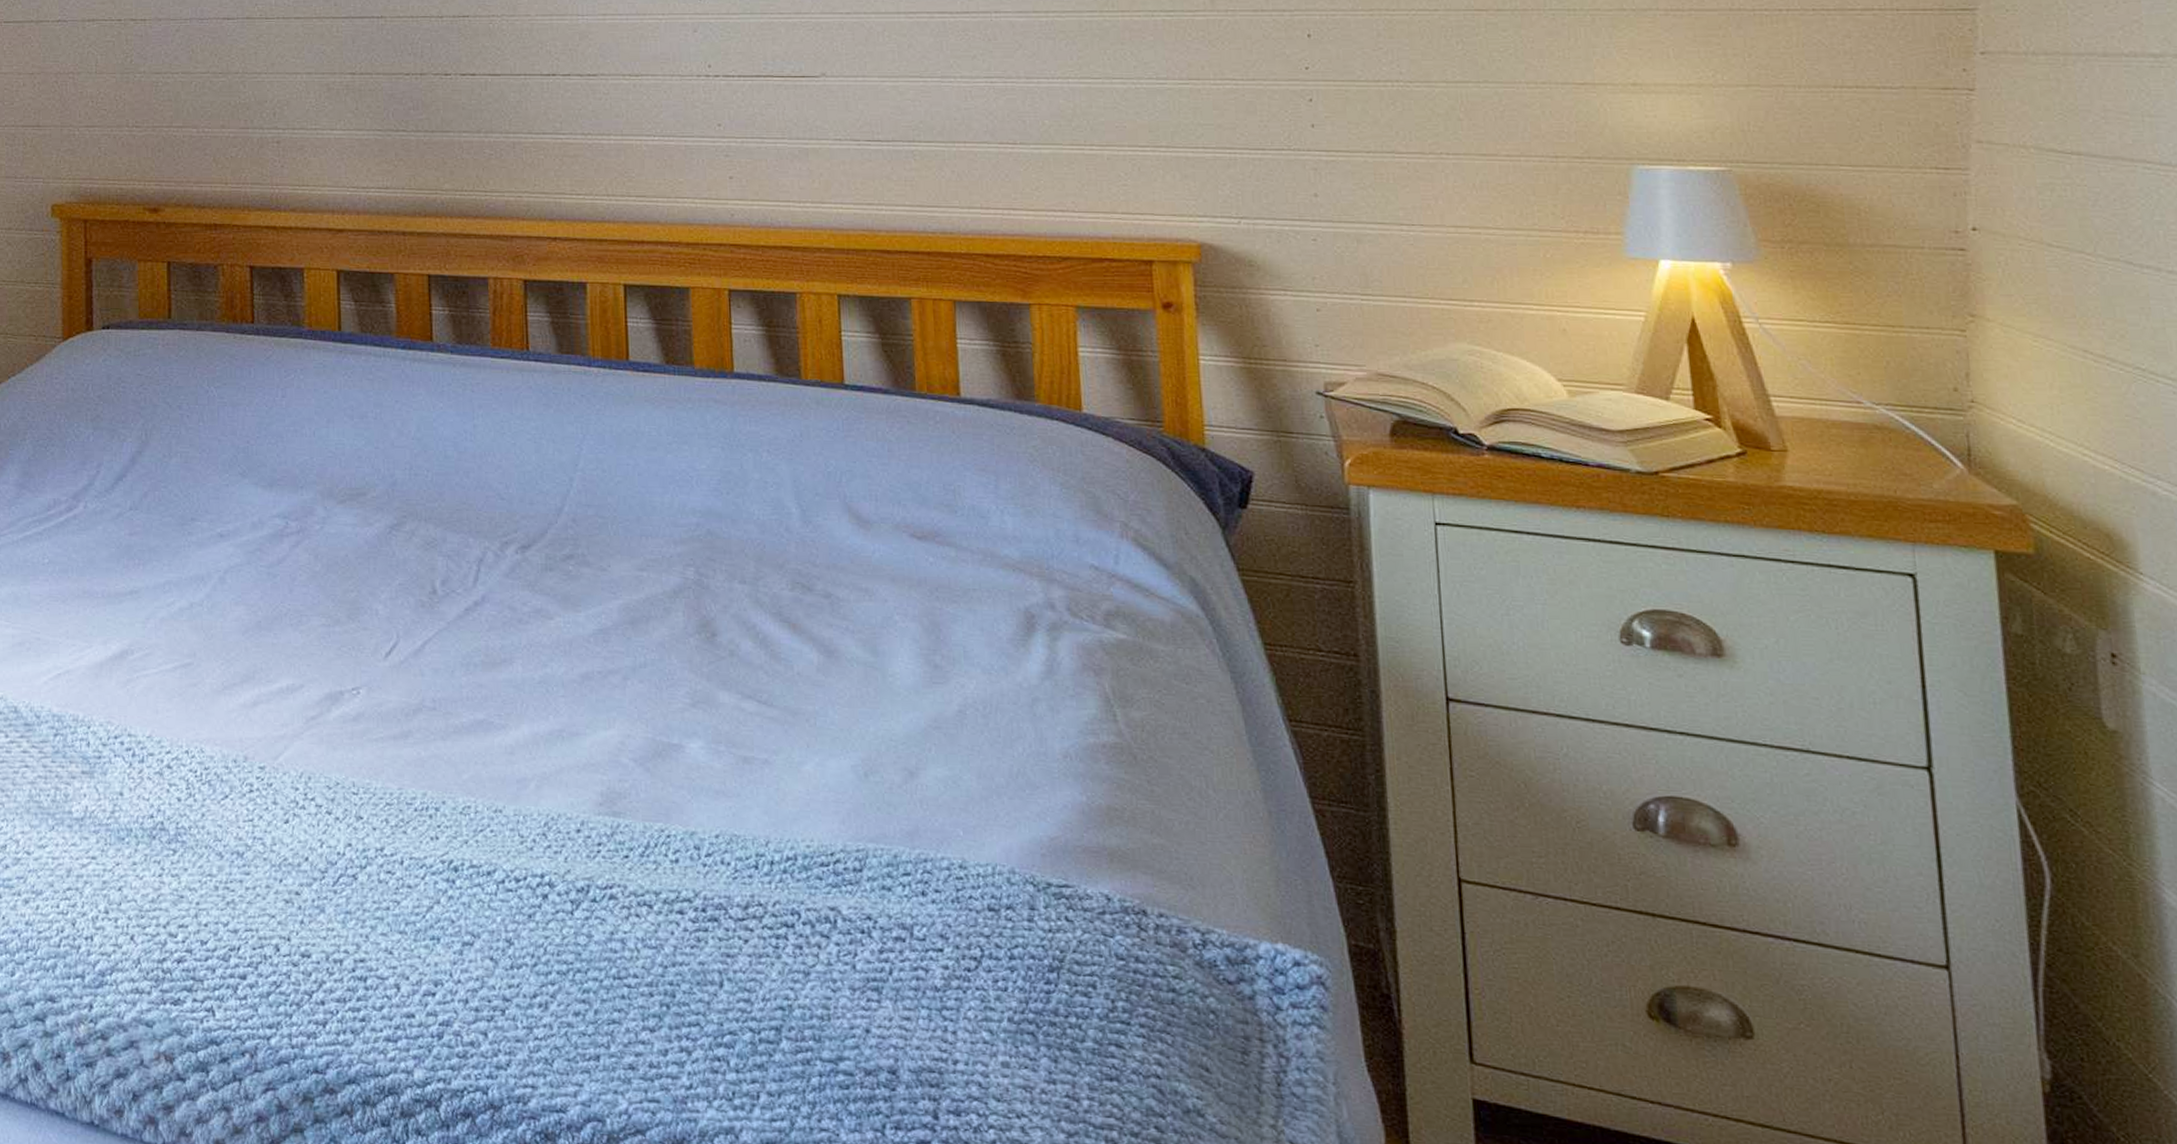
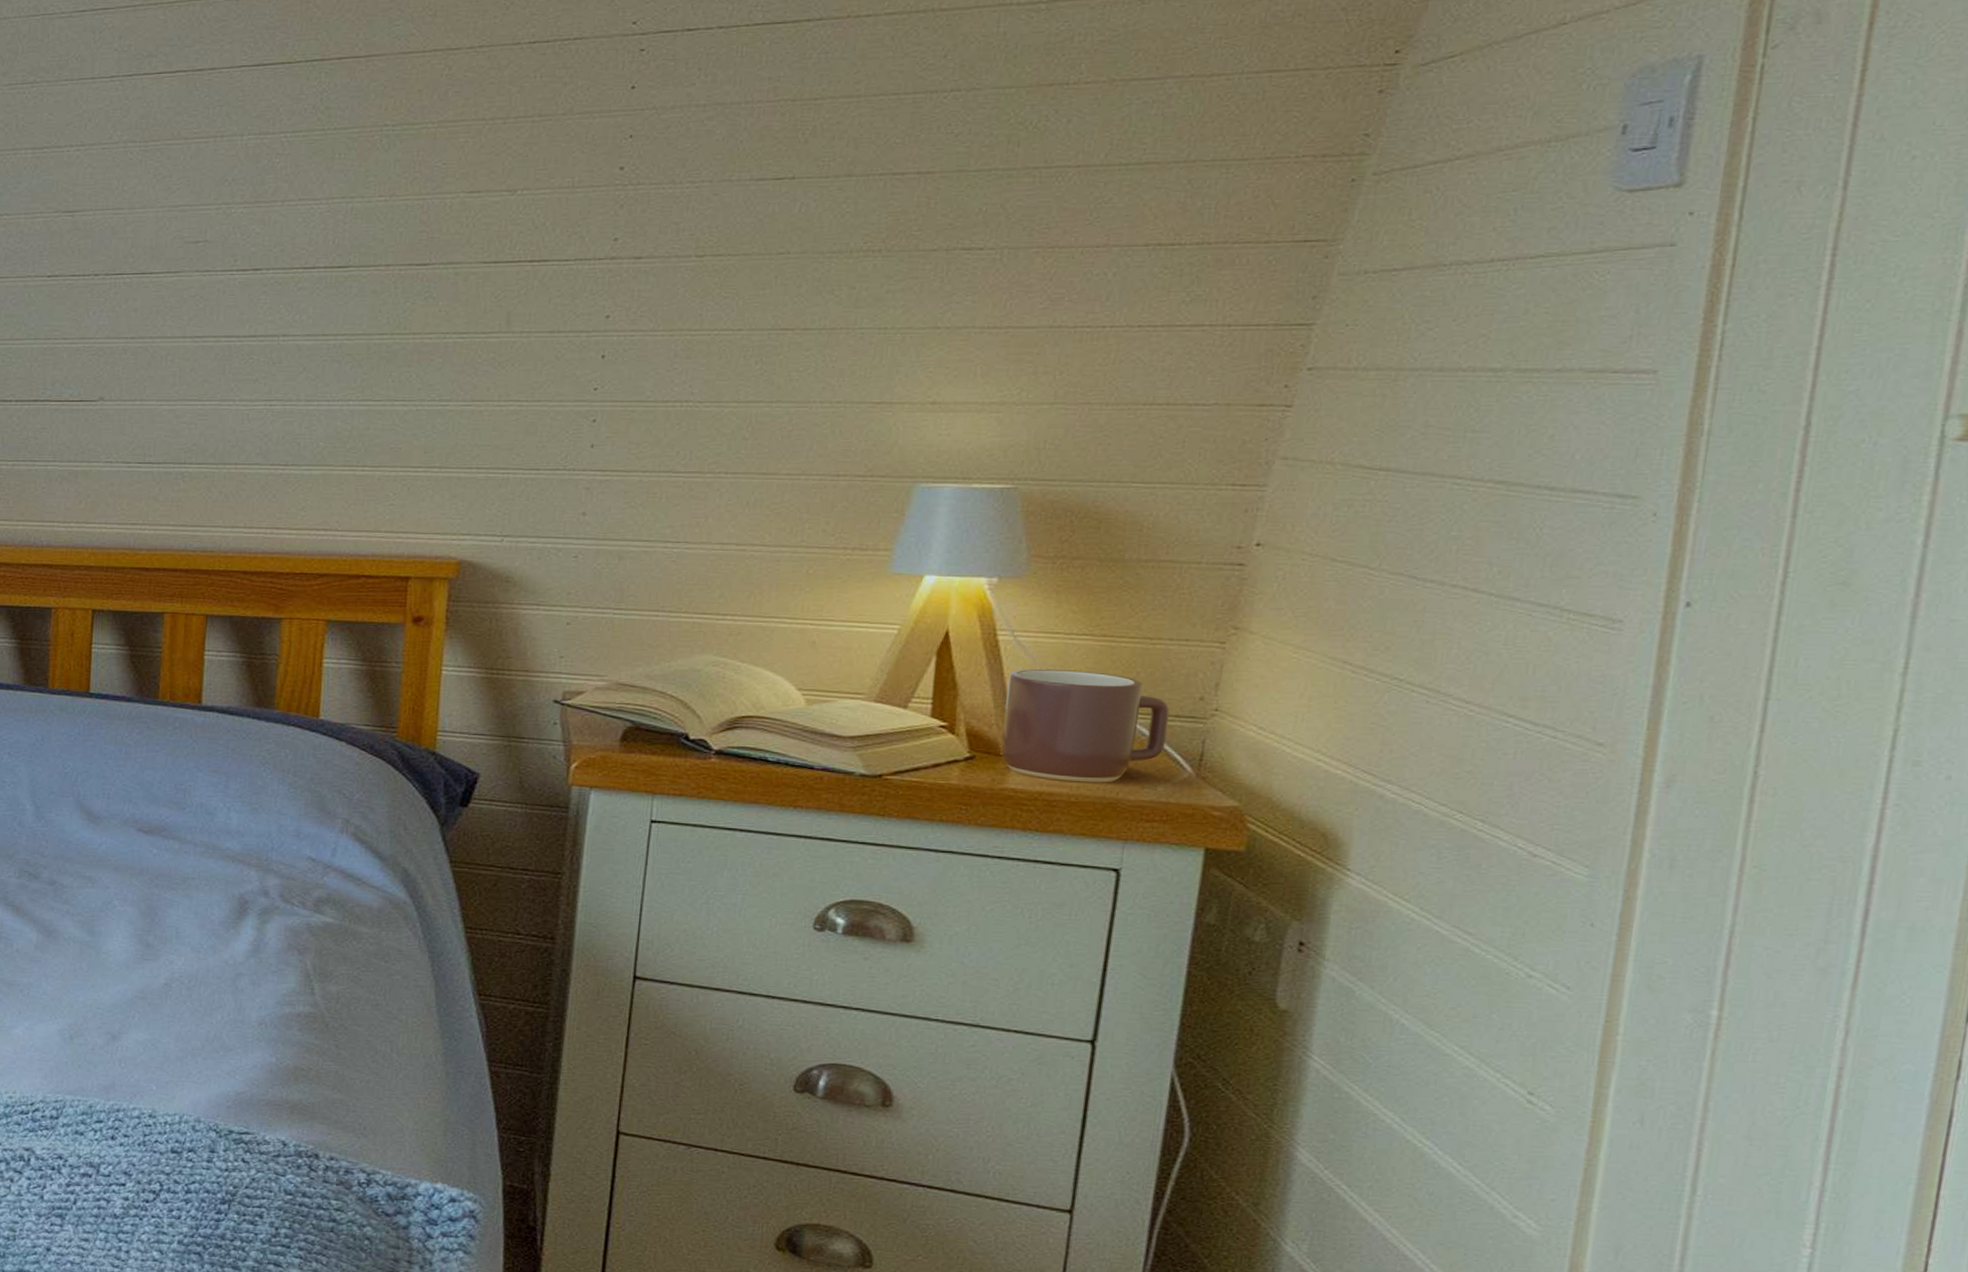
mug: none [1763,357,1931,481] -> present [1001,668,1170,784]

